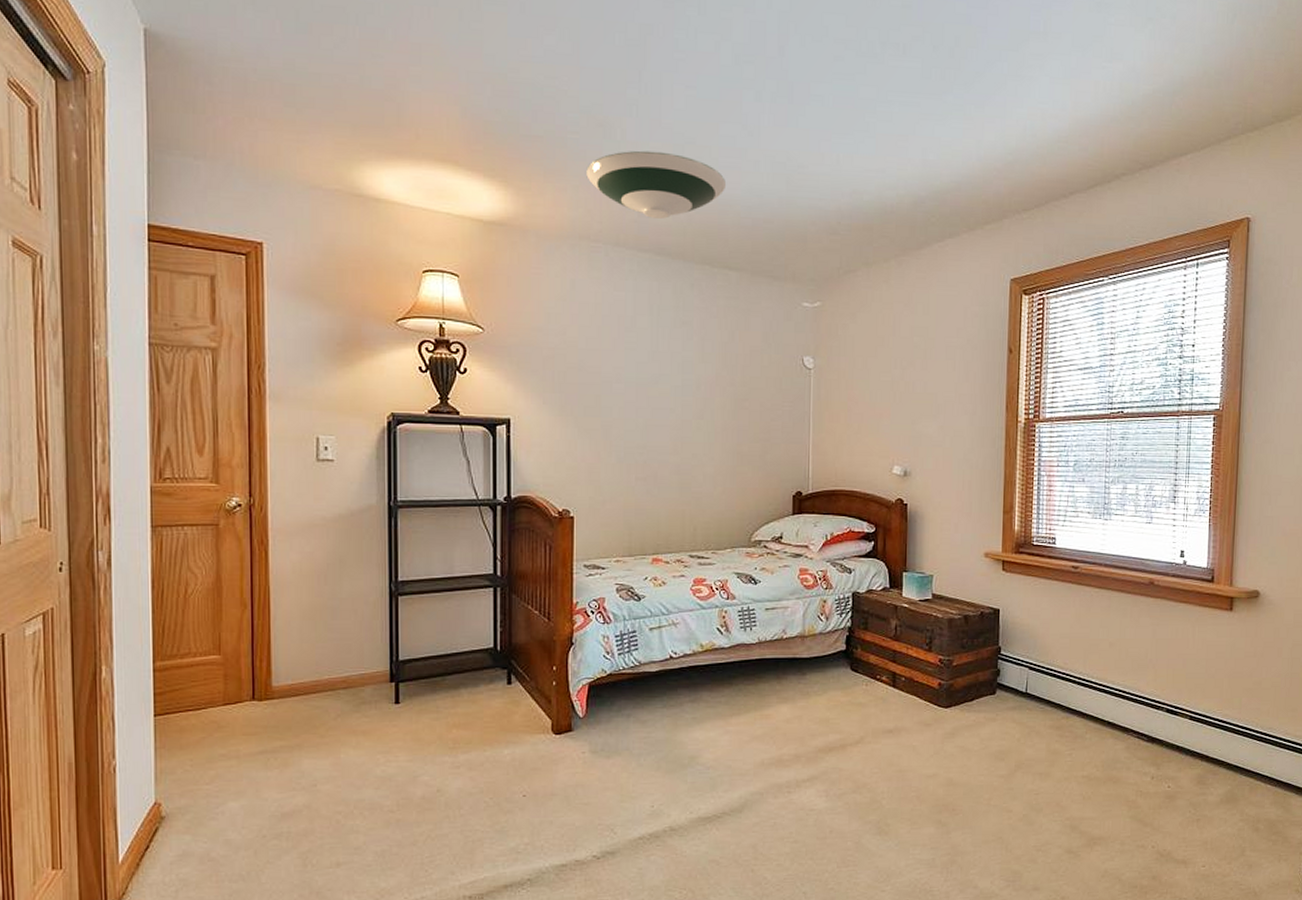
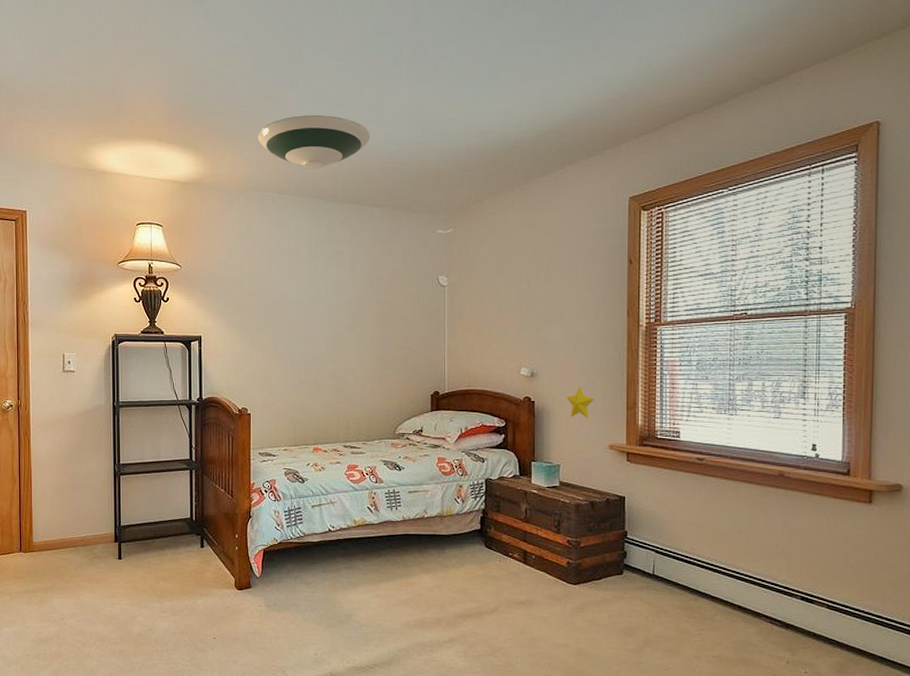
decorative star: none [941,487,971,524] -> present [566,386,595,419]

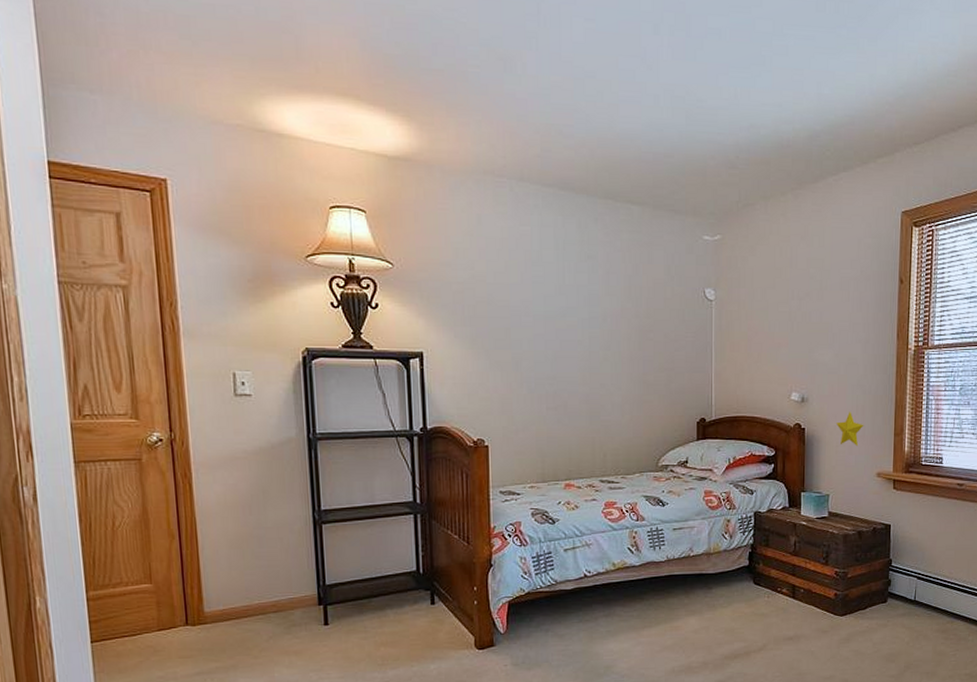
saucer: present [258,114,371,169] -> none [488,84,627,153]

